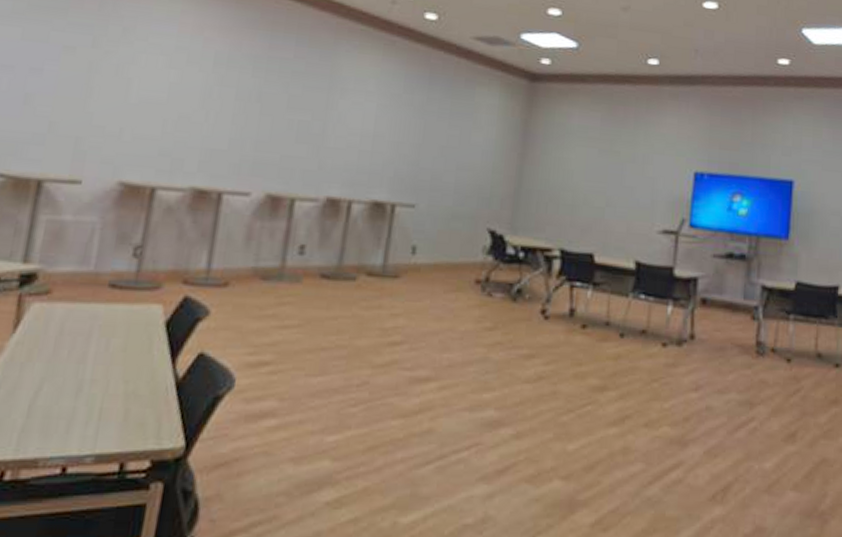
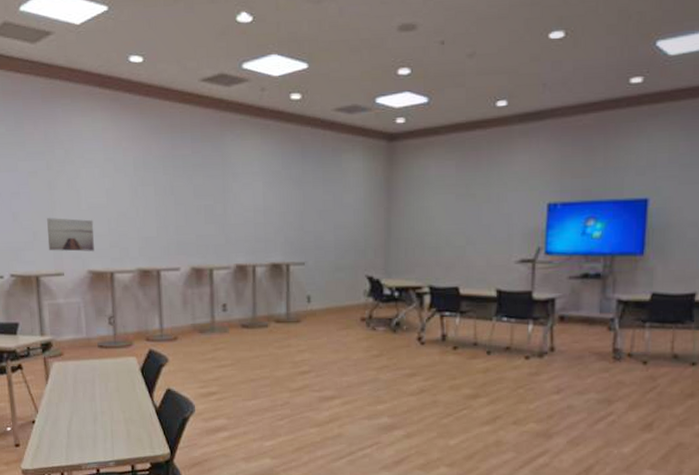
wall art: none [66,106,143,157] -> present [47,217,94,252]

